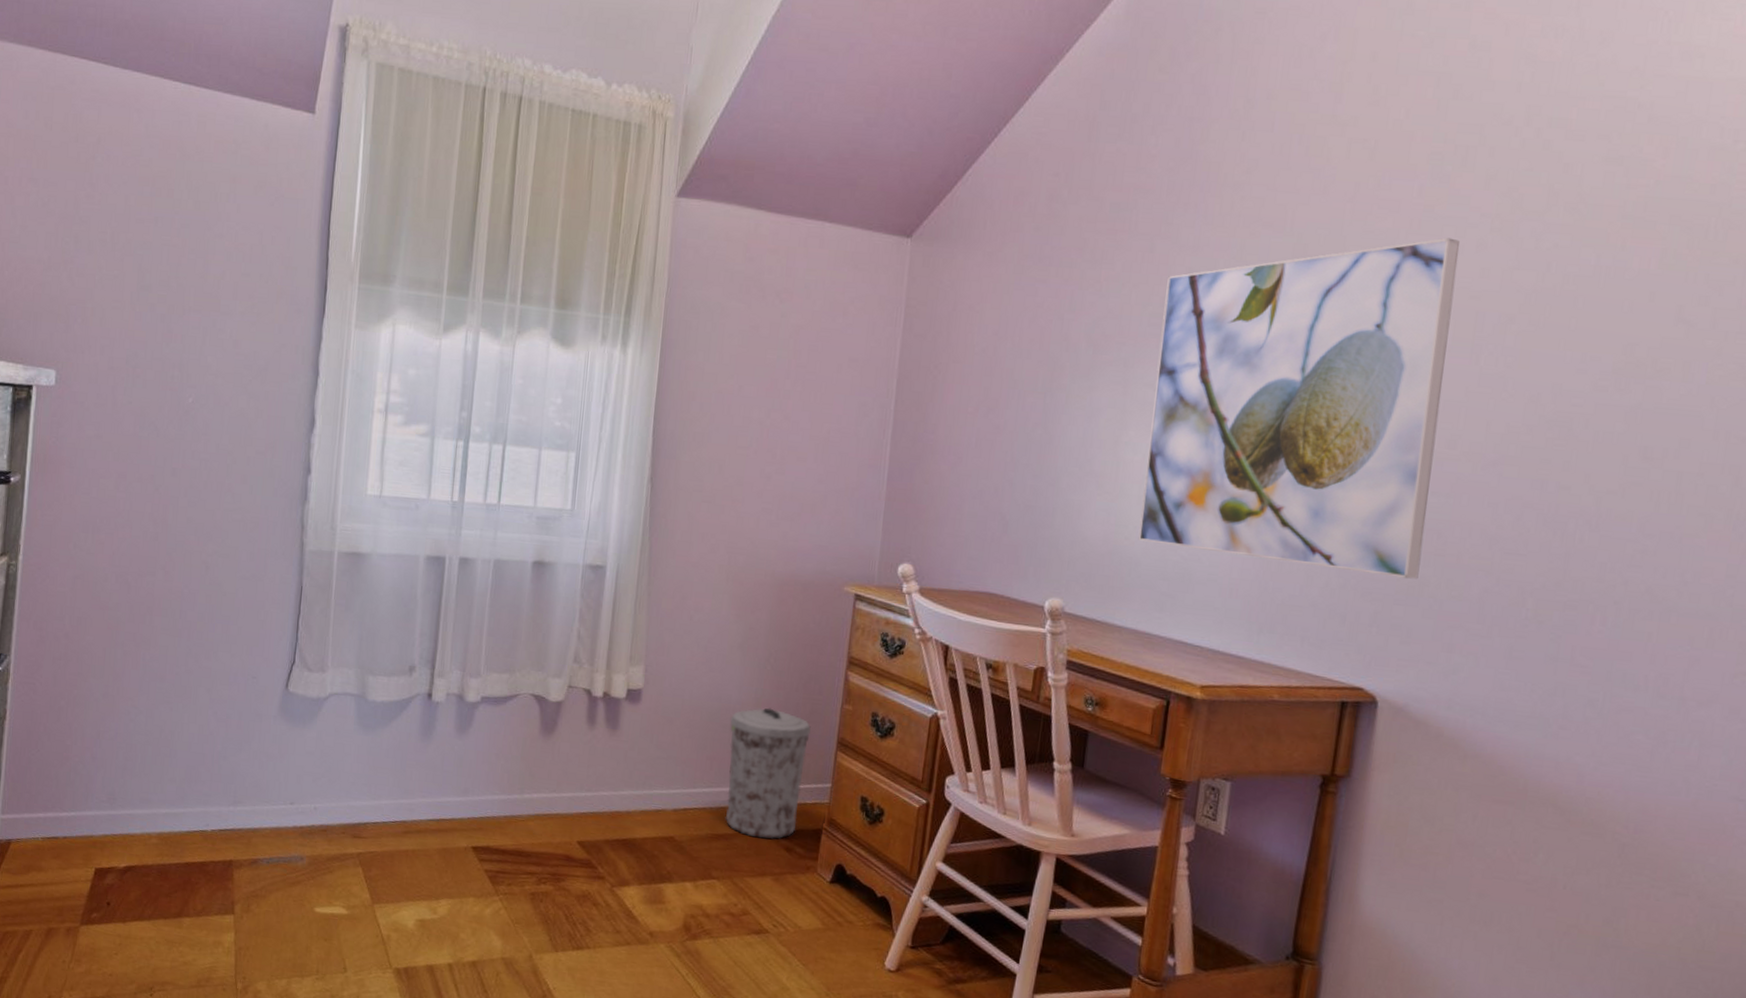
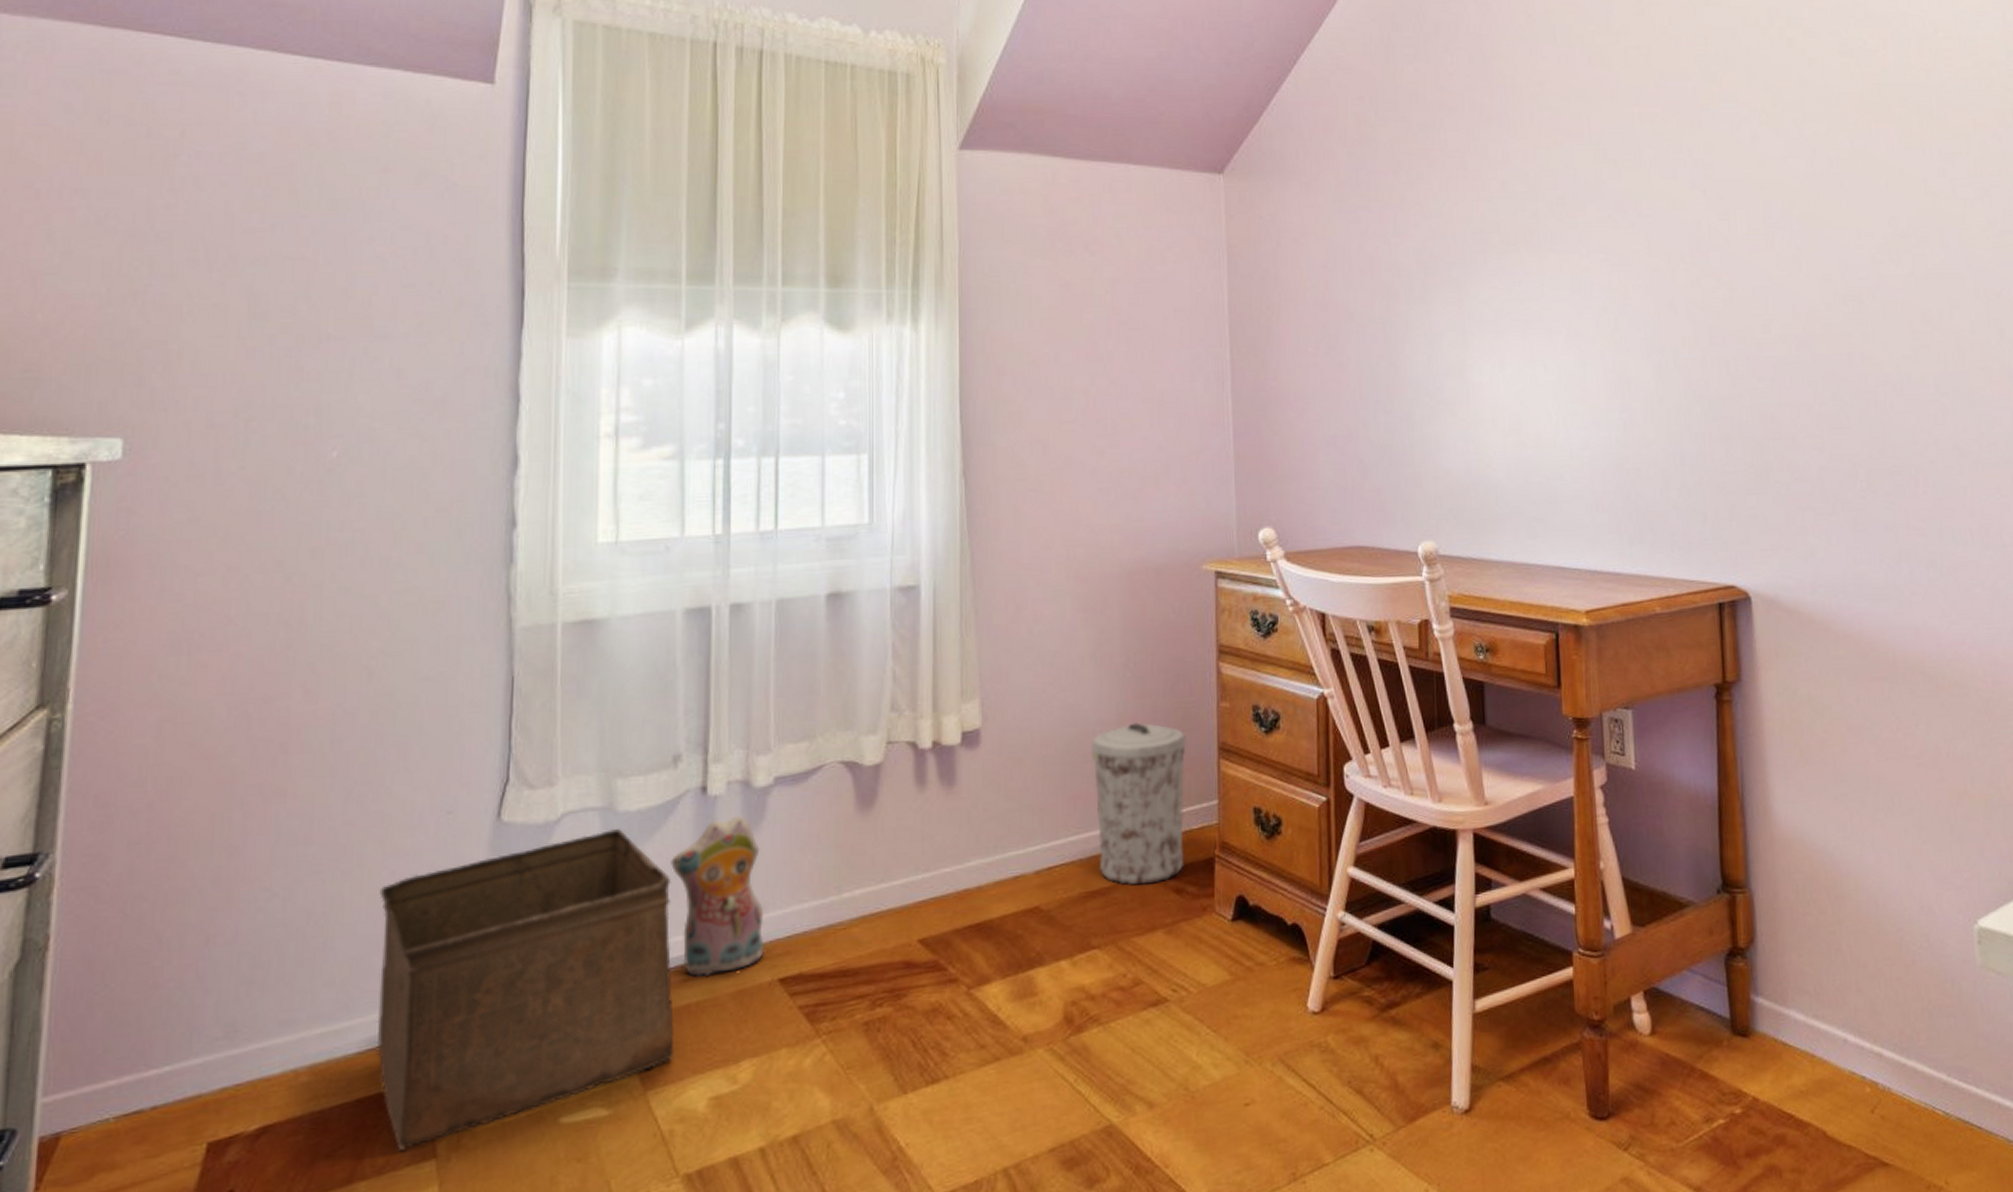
storage bin: none [200,711,402,904] -> present [376,828,675,1150]
plush toy: none [402,720,467,833] -> present [671,815,764,977]
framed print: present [1138,237,1459,580] -> none [1484,133,1763,467]

